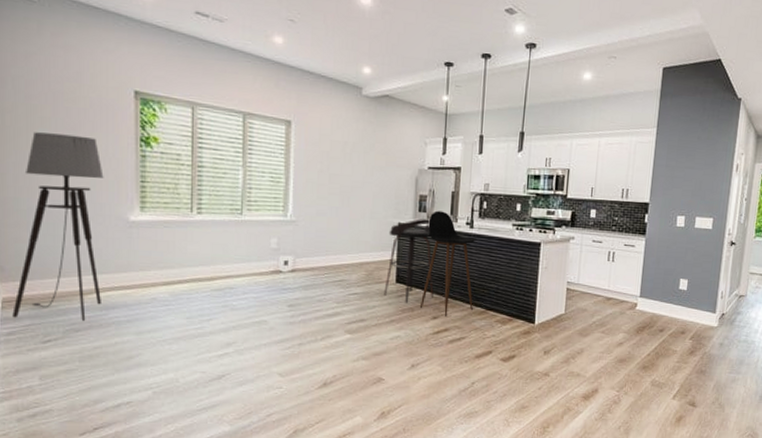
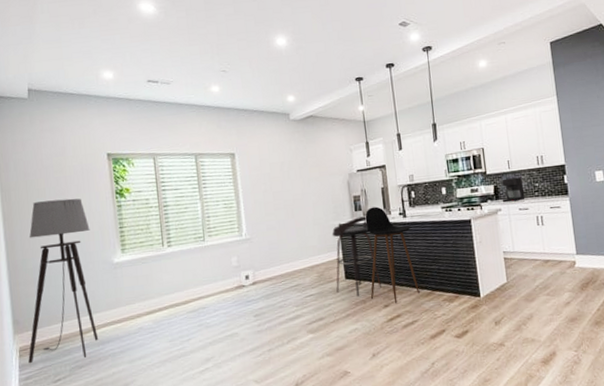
coffee maker: none [577,206,602,233] -> present [502,177,525,203]

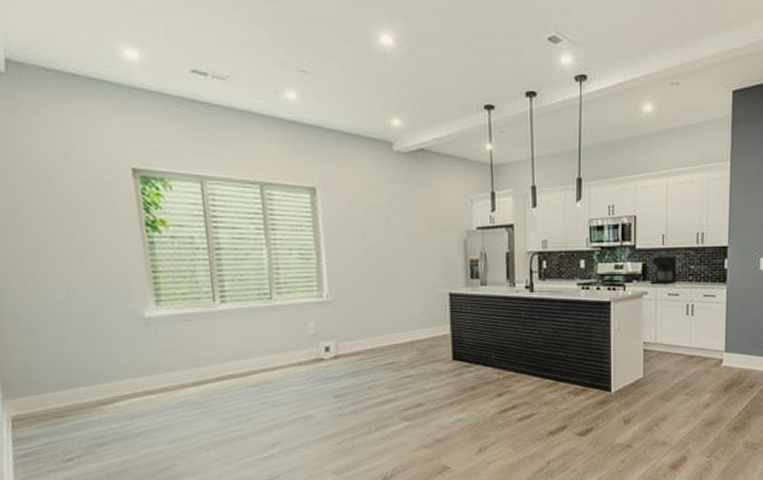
floor lamp: present [28,198,98,364] -> none [18,225,124,438]
bar stool: present [332,216,383,297] -> none [439,286,497,382]
bar stool: present [365,206,420,304] -> none [481,275,541,394]

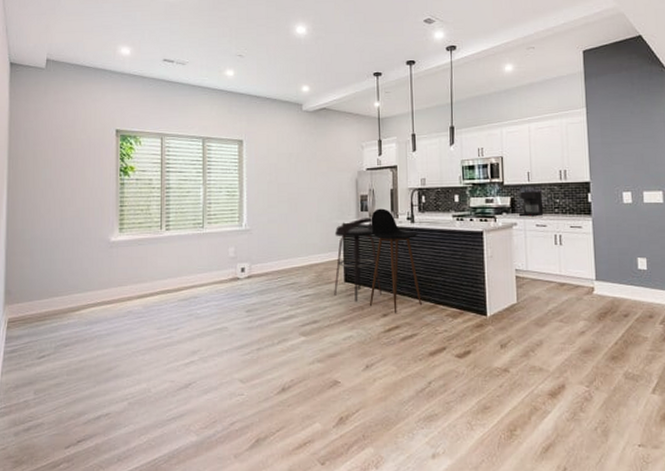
bar stool: none [439,286,497,382] -> present [334,218,383,302]
bar stool: none [481,275,541,394] -> present [369,208,422,314]

